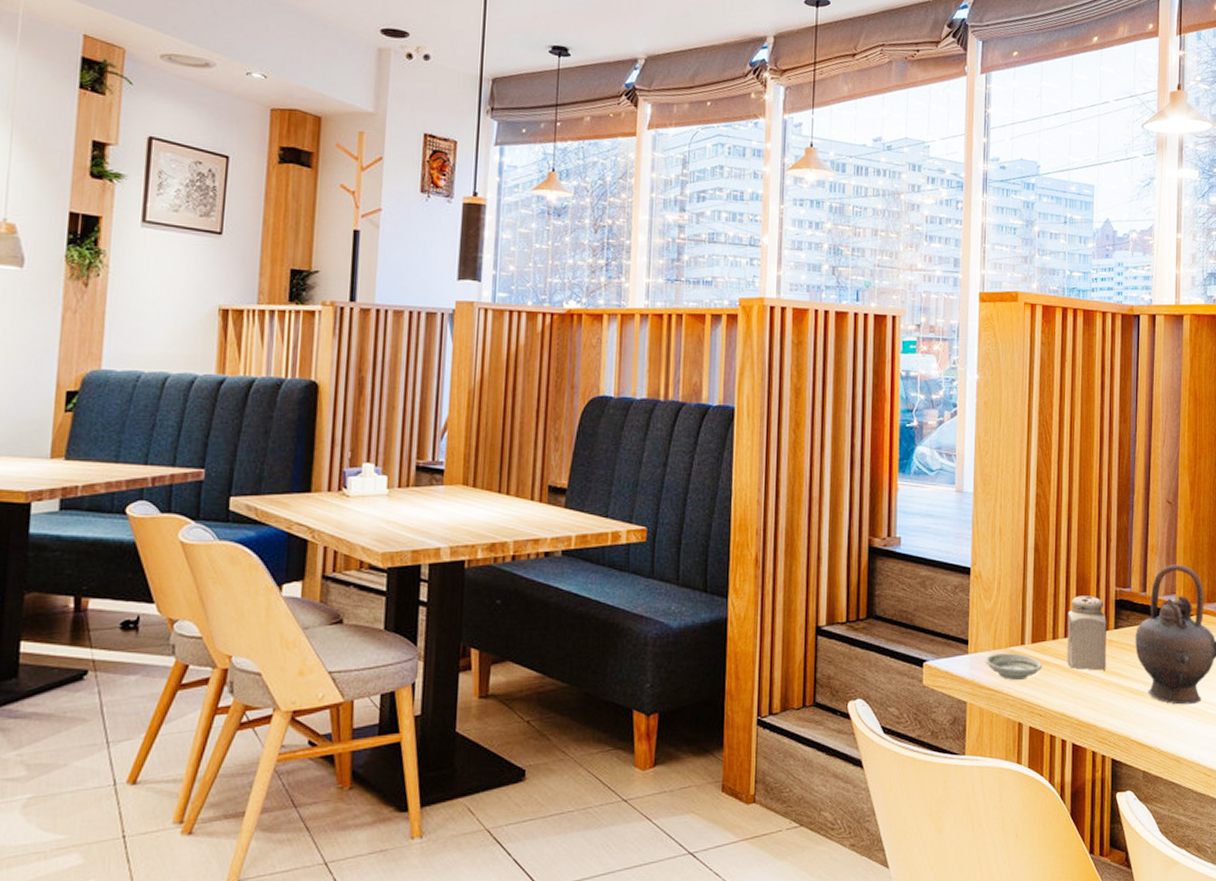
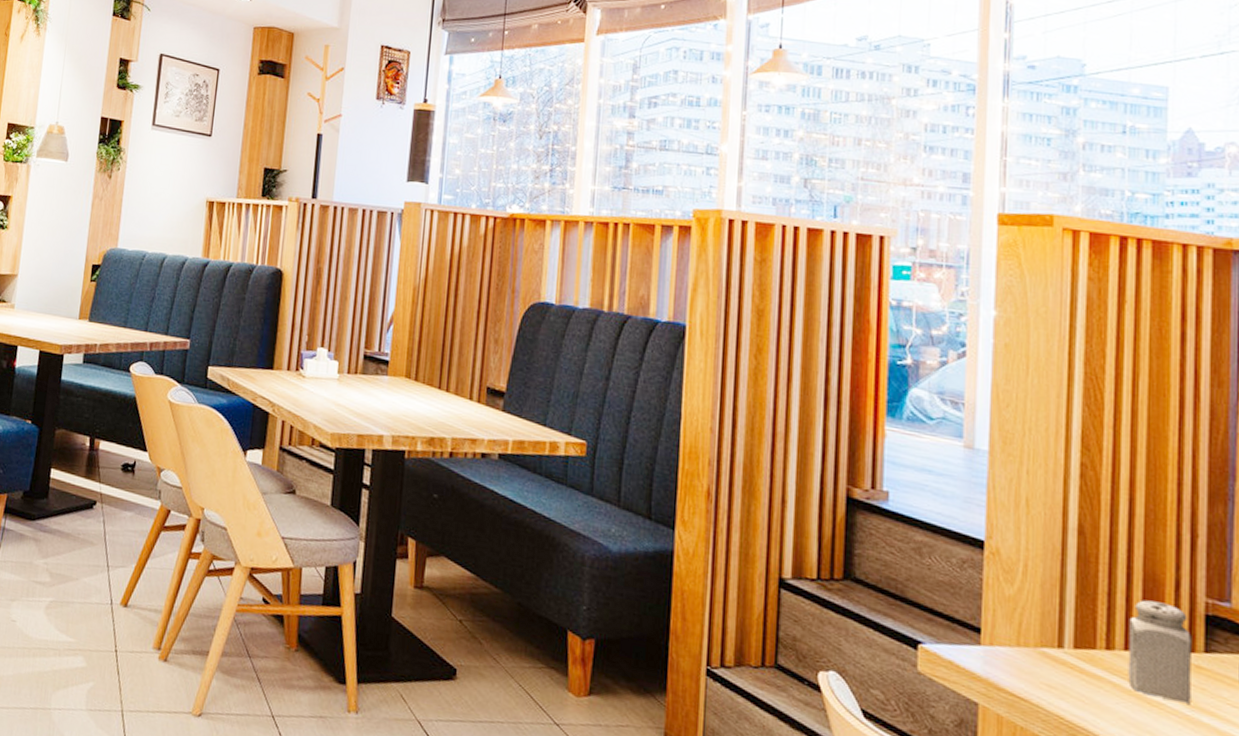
saucer: present [985,653,1043,681] -> none [1004,651,1091,693]

